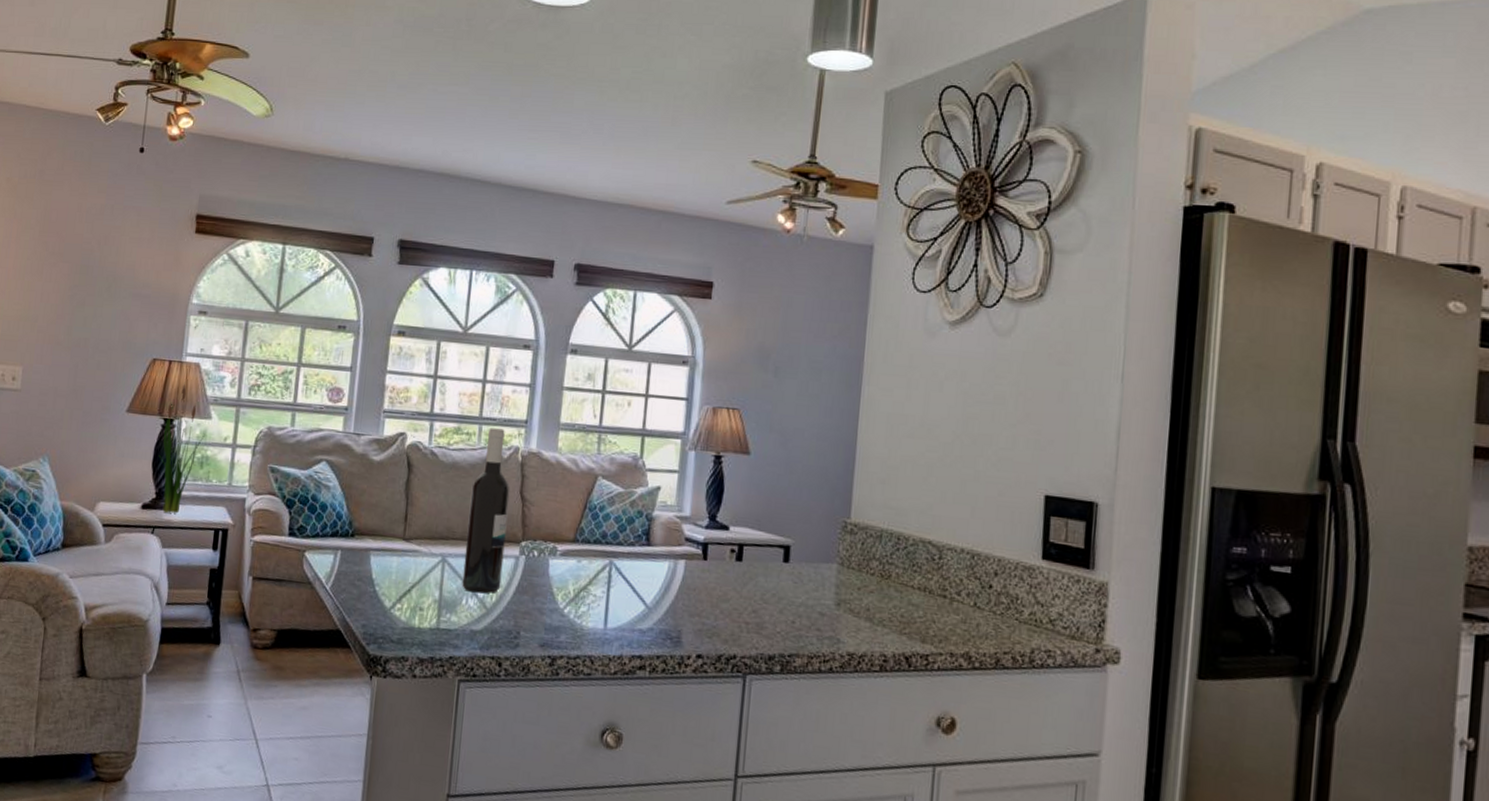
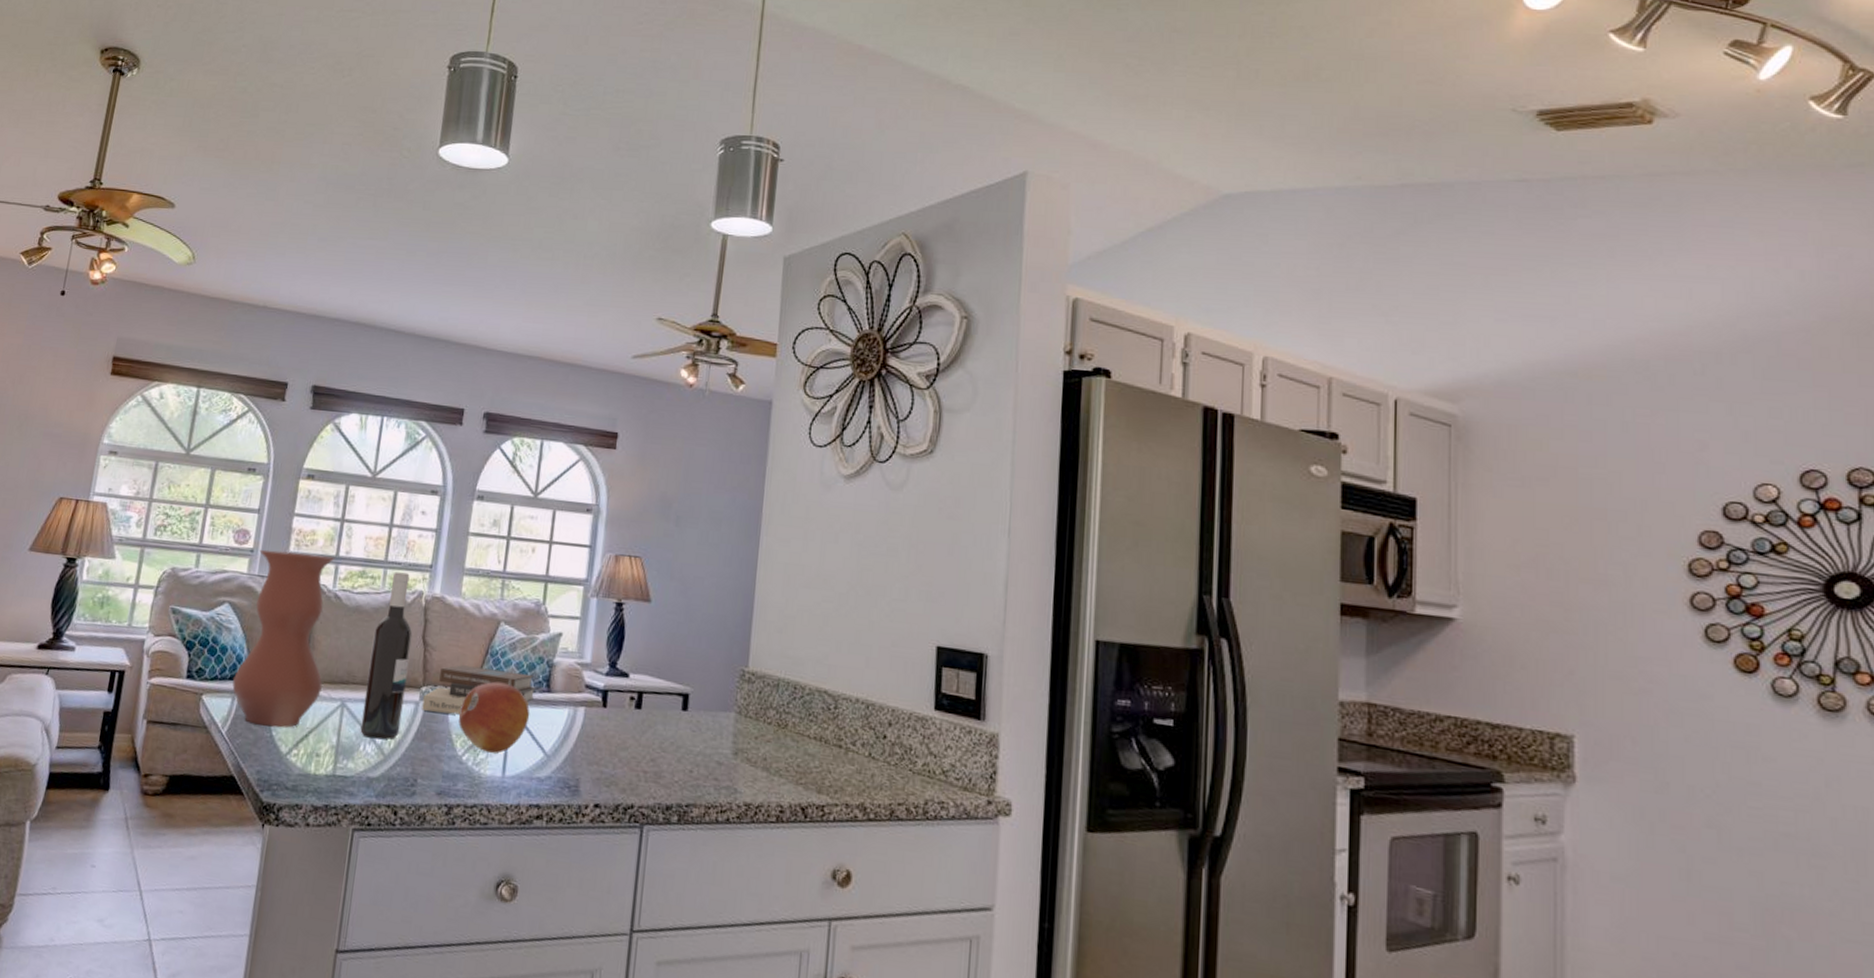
plant: present [158,381,205,514] -> none [58,521,107,654]
vase: none [334,407,430,583] -> present [232,549,335,727]
books: none [522,519,636,569] -> present [422,665,536,715]
fruit: none [558,535,630,606] -> present [458,681,530,754]

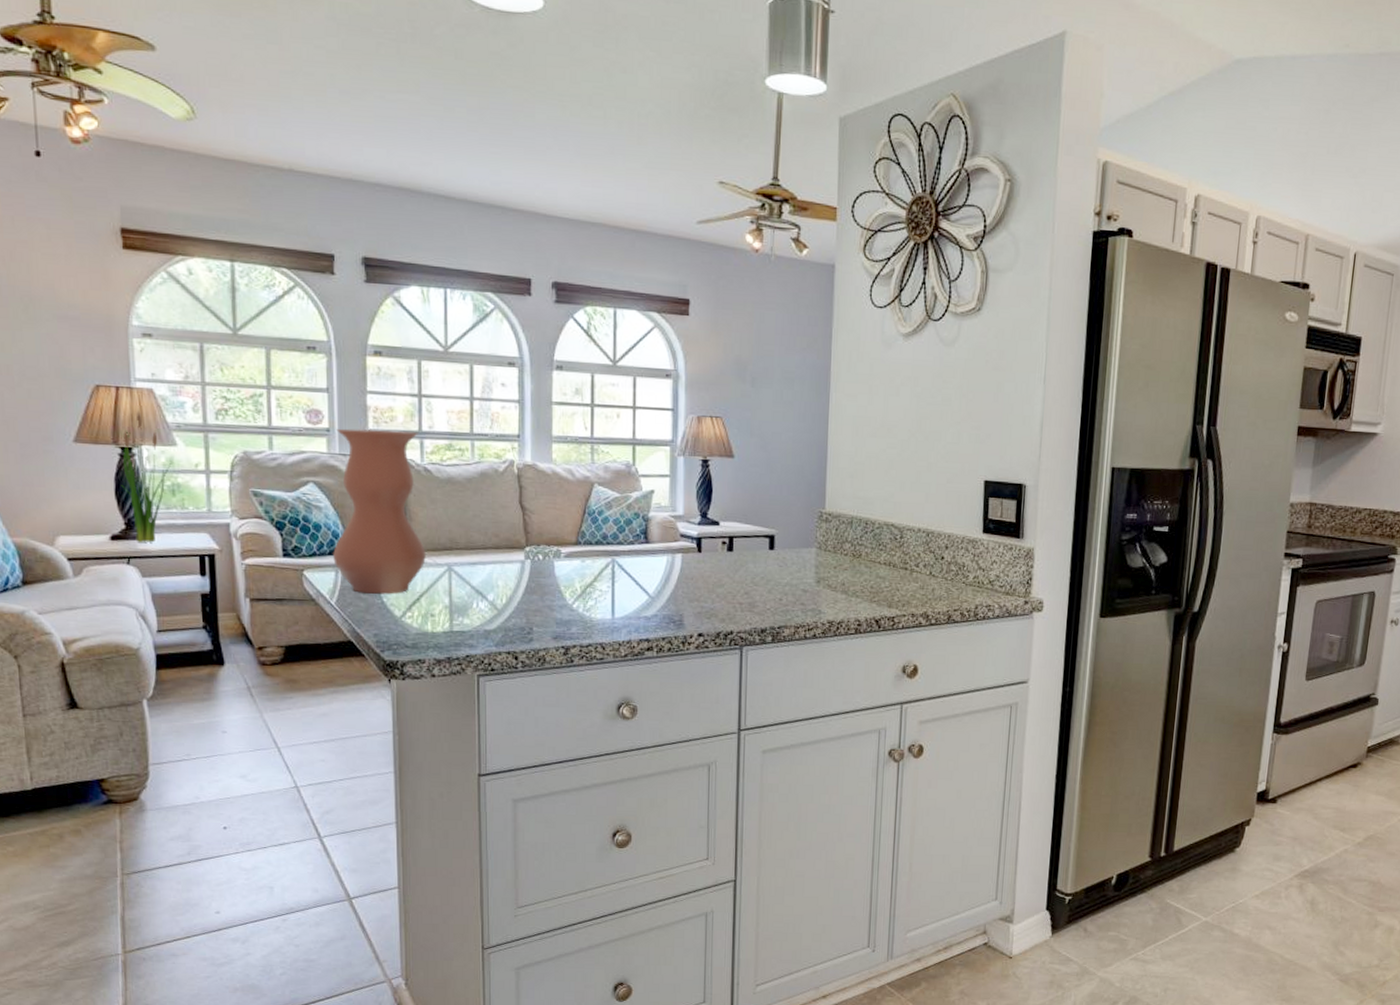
plant: none [58,521,107,654] -> present [121,408,172,543]
wine bottle: present [360,571,413,740] -> none [470,443,510,597]
books: present [422,665,536,715] -> none [528,525,635,569]
fruit: present [458,681,530,754] -> none [564,537,631,599]

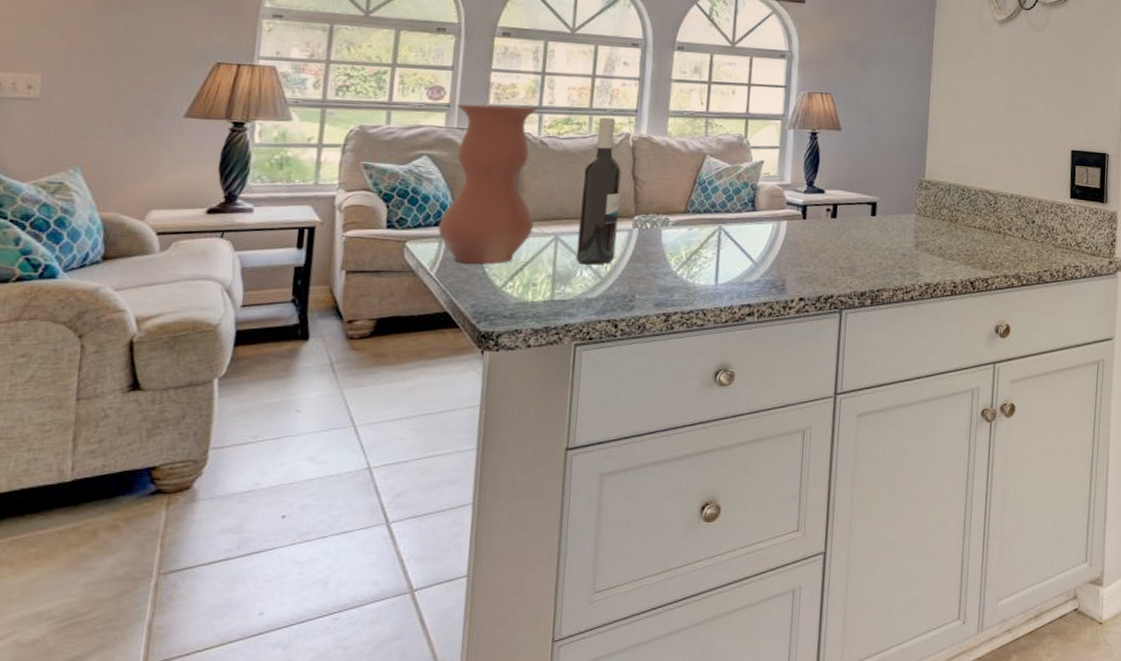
plant: present [121,408,172,543] -> none [227,85,284,217]
wine bottle: none [470,443,510,597] -> present [576,117,622,265]

